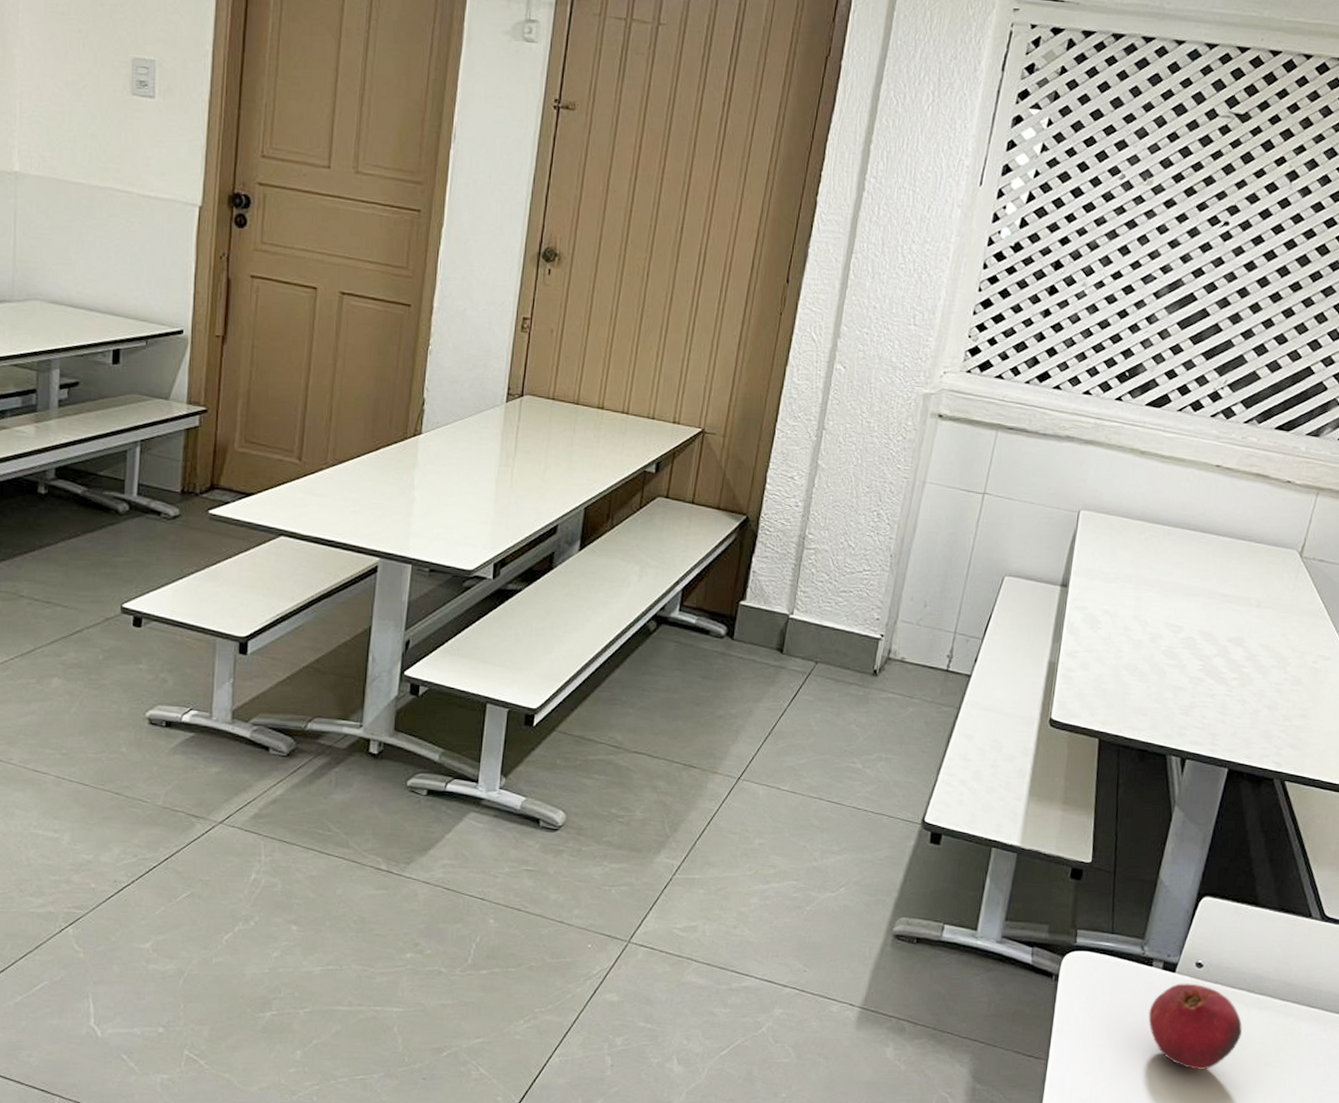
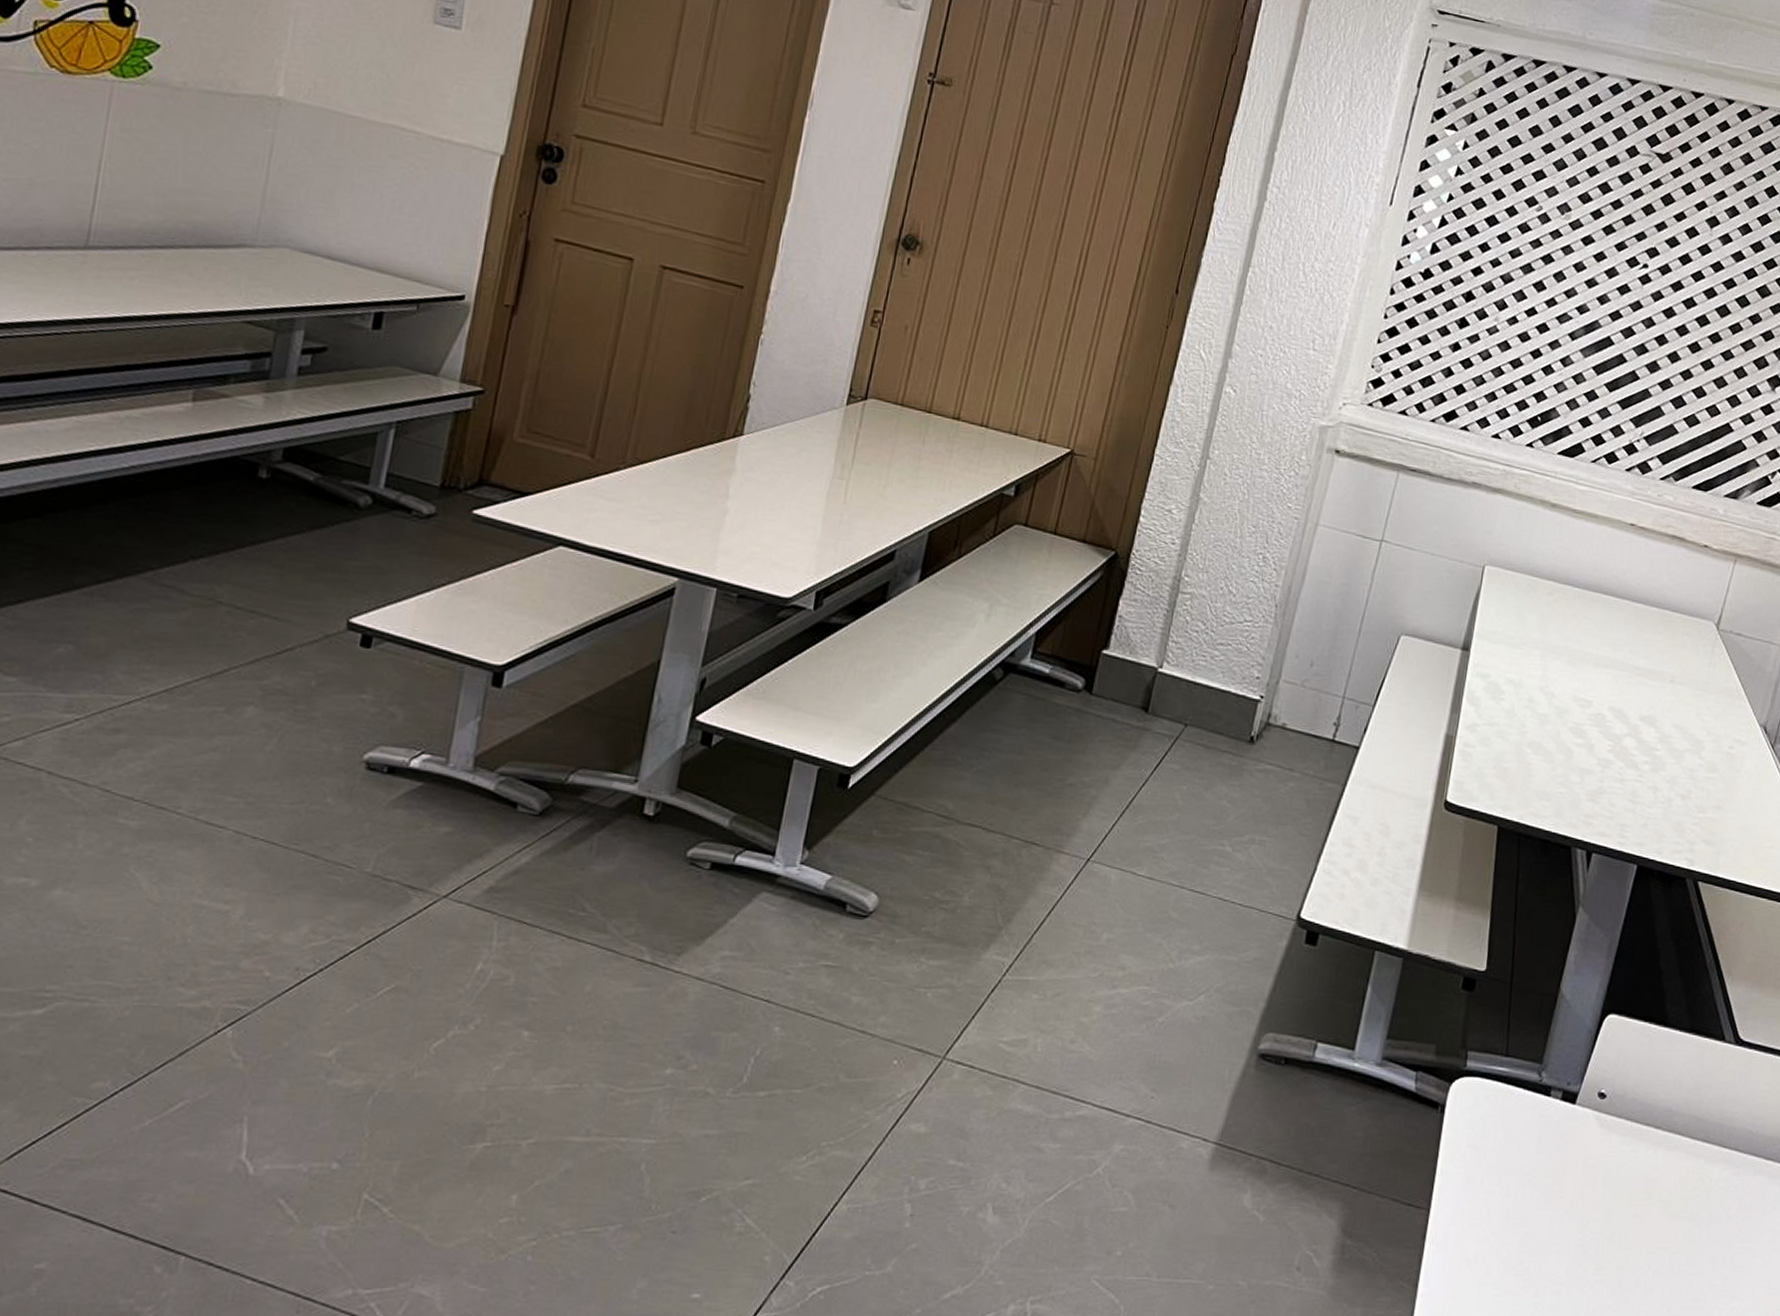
fruit: present [1148,983,1242,1070] -> none [1544,1117,1648,1222]

